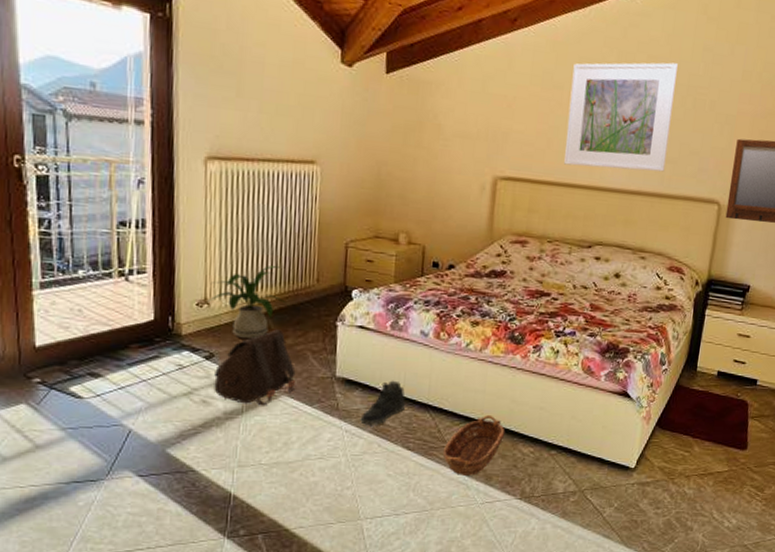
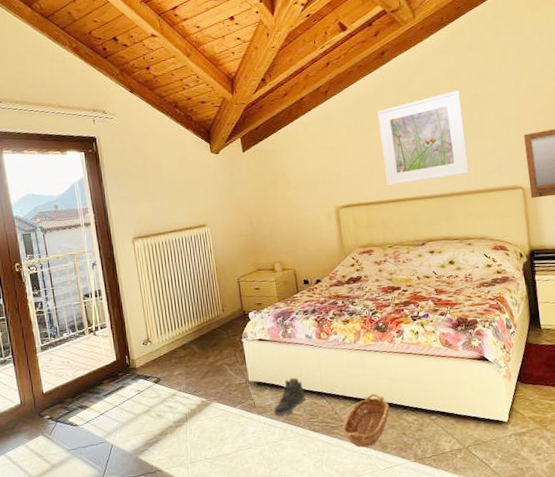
house plant: present [206,265,289,338] -> none [148,304,206,363]
satchel: present [214,329,296,405] -> none [163,352,221,413]

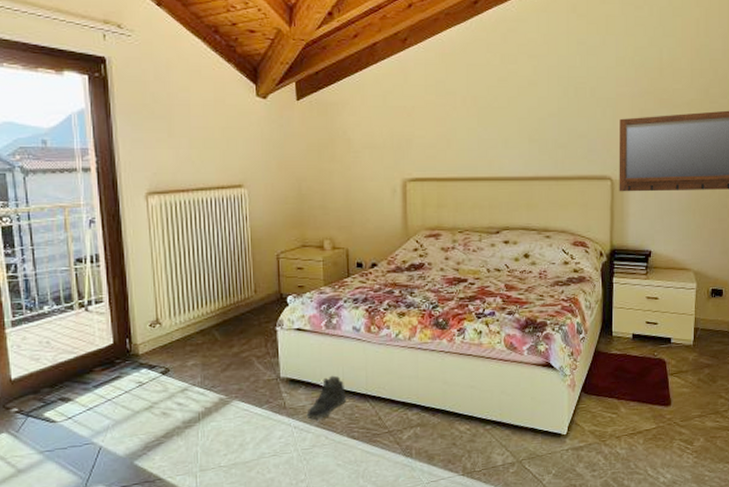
basket: present [342,394,390,447] -> none [385,399,441,458]
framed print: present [377,90,469,186] -> none [462,59,557,161]

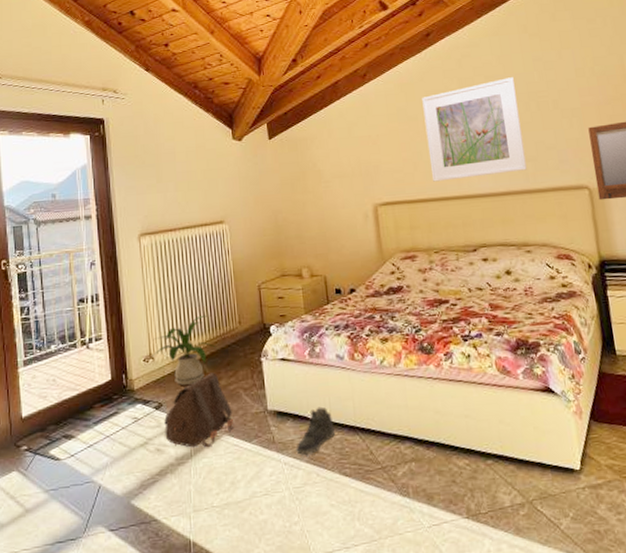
house plant: none [158,281,232,351] -> present [151,314,219,385]
satchel: none [171,340,245,412] -> present [164,372,234,448]
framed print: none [462,59,557,161] -> present [422,77,527,182]

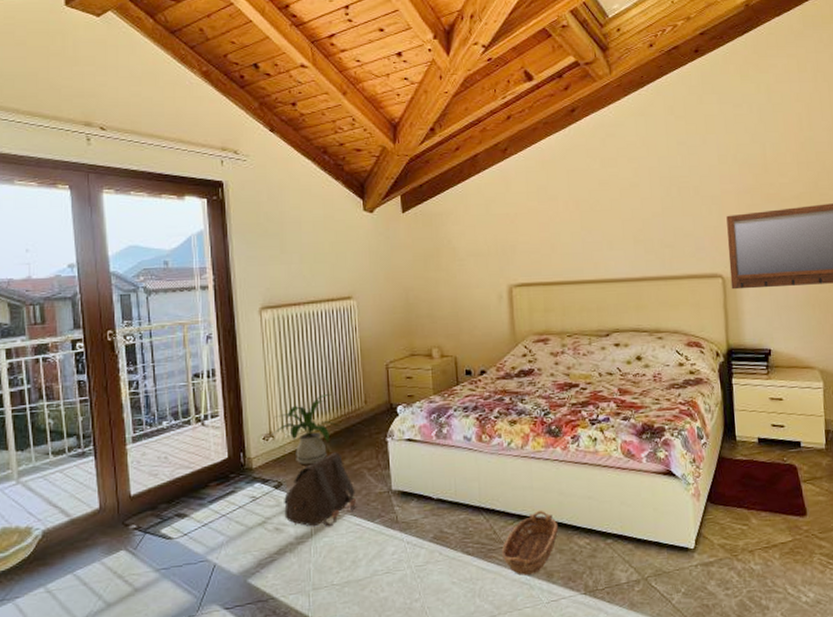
sneaker: present [296,406,336,455] -> none [419,487,460,535]
basket: none [379,430,437,498] -> present [501,511,559,575]
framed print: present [422,77,527,182] -> none [563,160,664,265]

